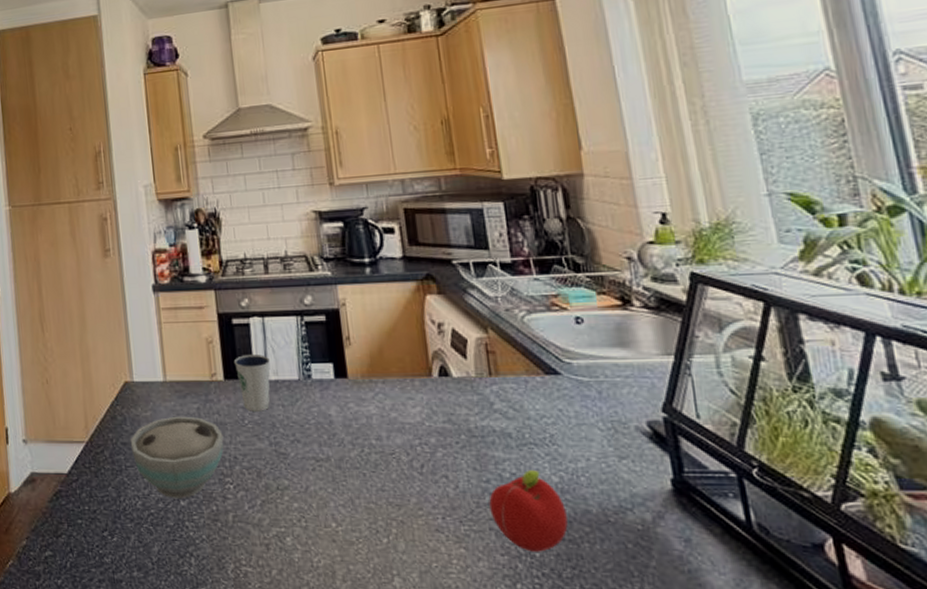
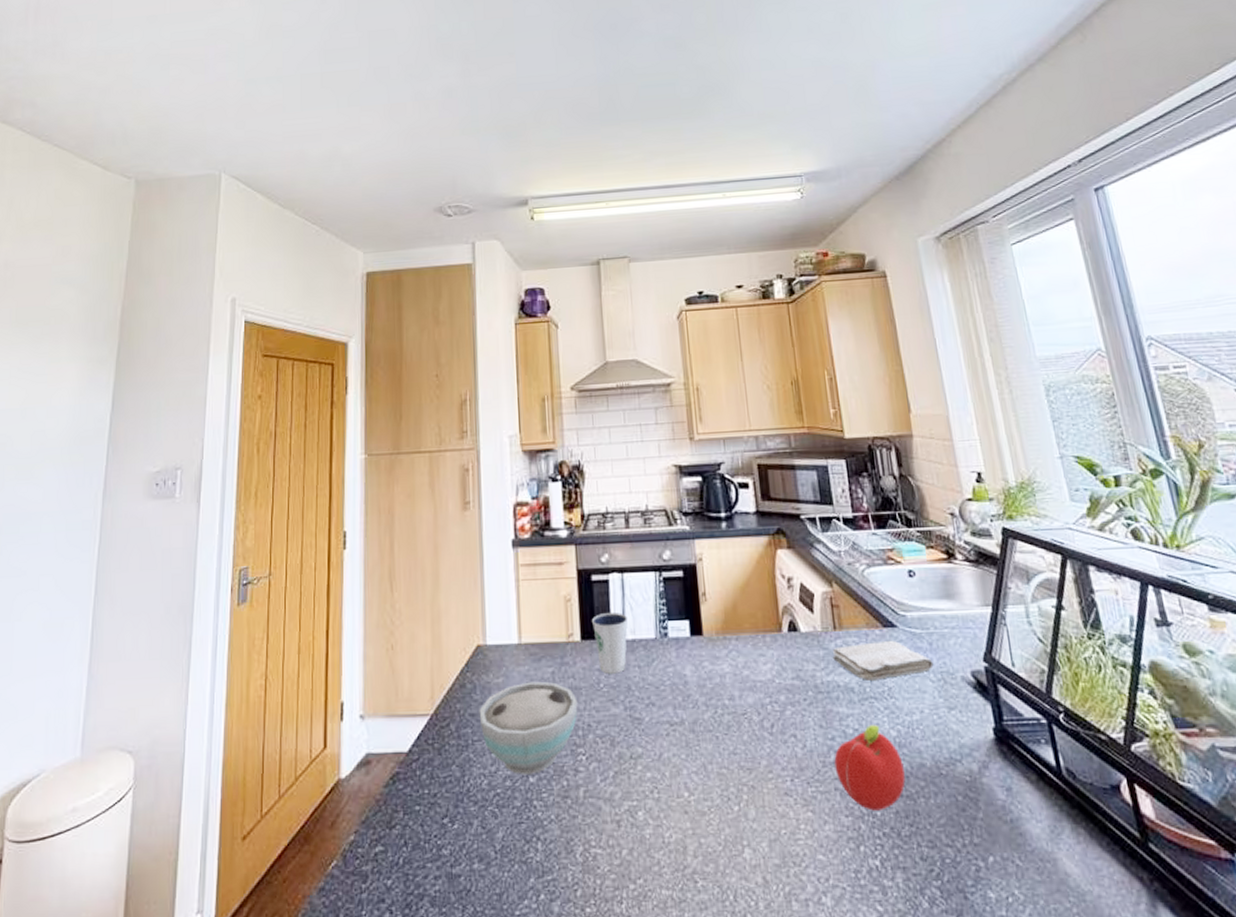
washcloth: none [487,387,603,427] -> present [832,640,934,681]

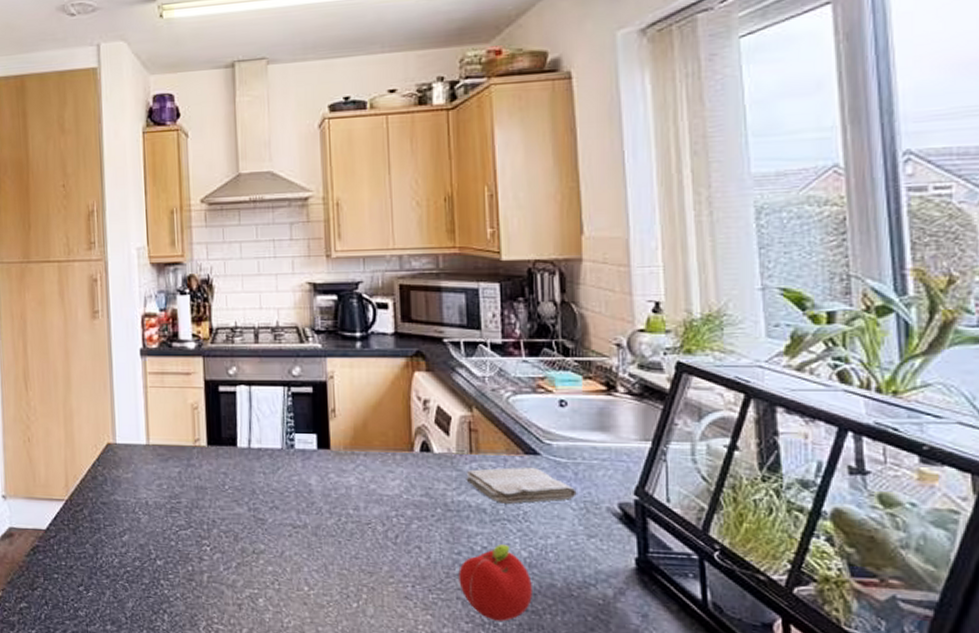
bowl: present [479,681,578,774] -> none [110,479,203,558]
dixie cup: present [591,611,629,674] -> none [217,421,255,478]

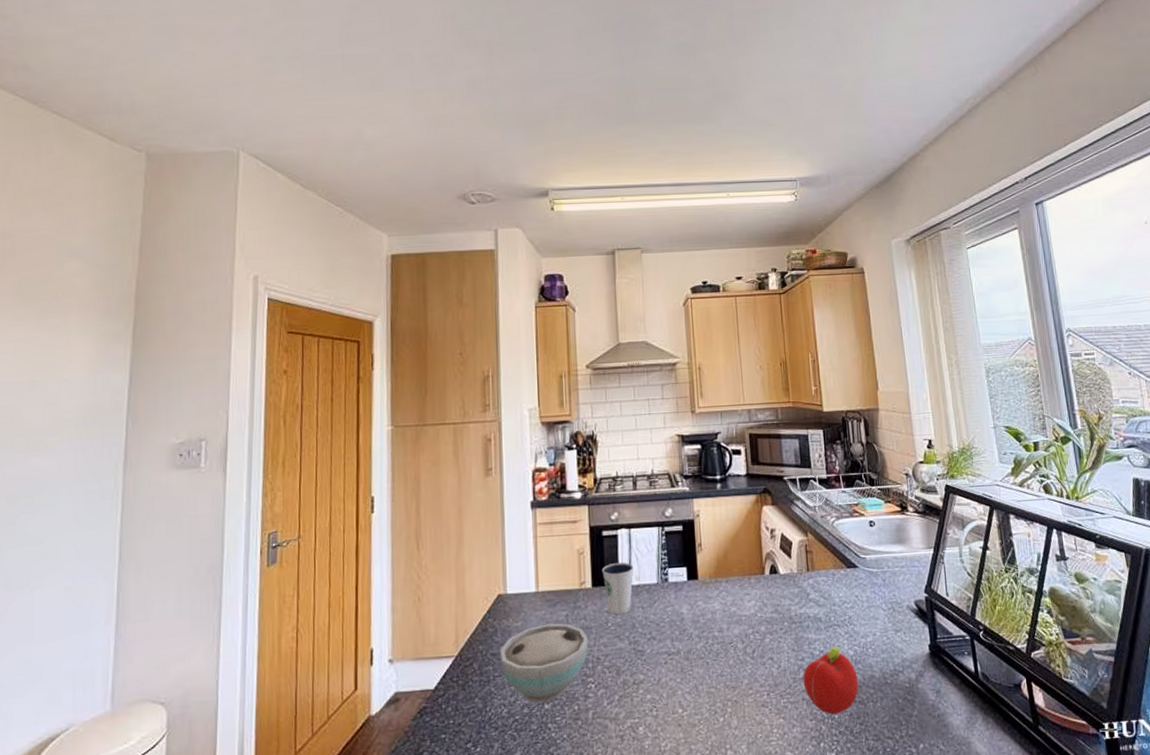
bowl: none [110,479,203,558] -> present [499,623,589,703]
dixie cup: none [217,421,255,478] -> present [601,562,634,615]
washcloth: present [466,467,577,504] -> none [805,578,886,612]

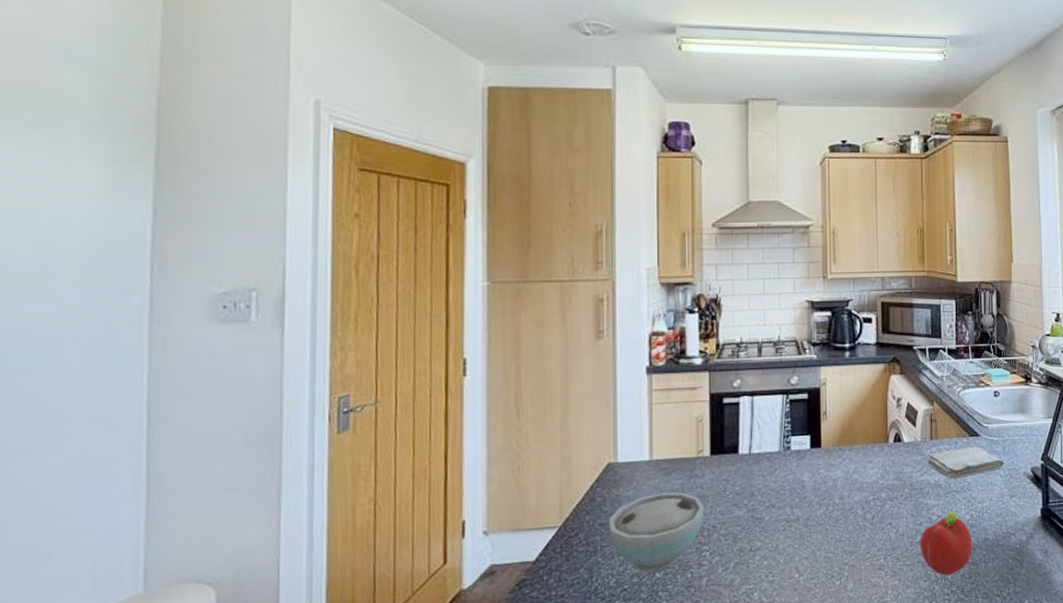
dixie cup: present [601,562,634,615] -> none [721,430,756,483]
washcloth: none [805,578,886,612] -> present [927,446,1004,478]

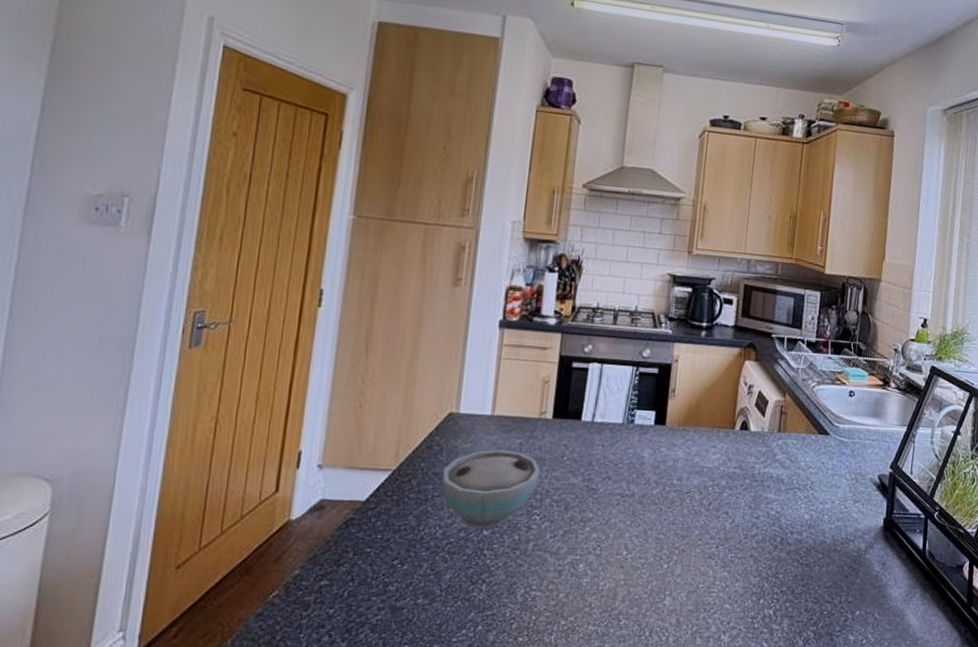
fruit: present [920,512,972,576] -> none [754,509,809,574]
washcloth: present [927,446,1004,478] -> none [772,444,852,475]

